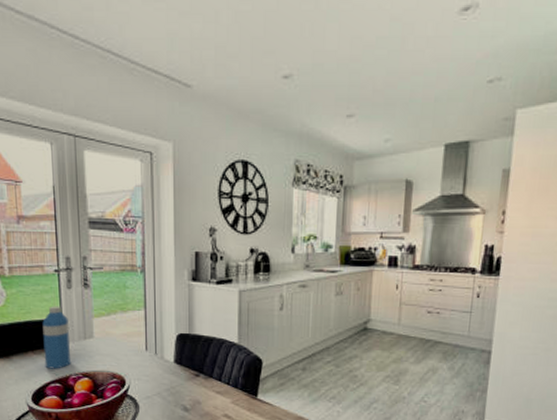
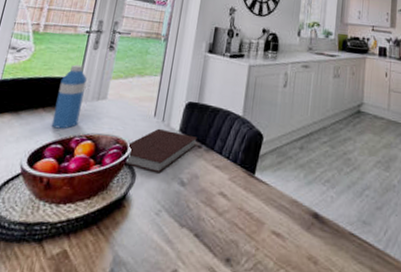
notebook: none [125,361,194,402] -> present [126,128,198,173]

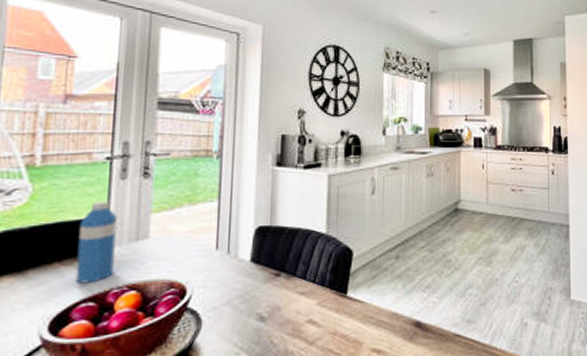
notebook: present [126,128,198,173] -> none [187,262,274,313]

